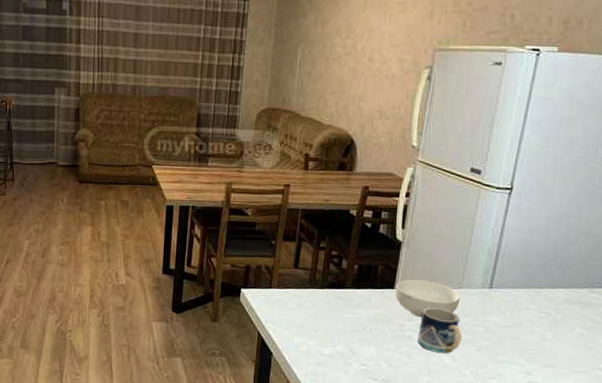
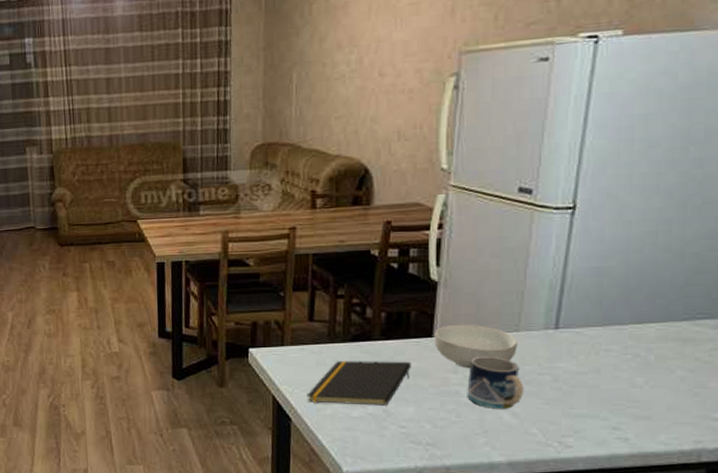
notepad: none [287,304,375,346] -> present [307,361,411,406]

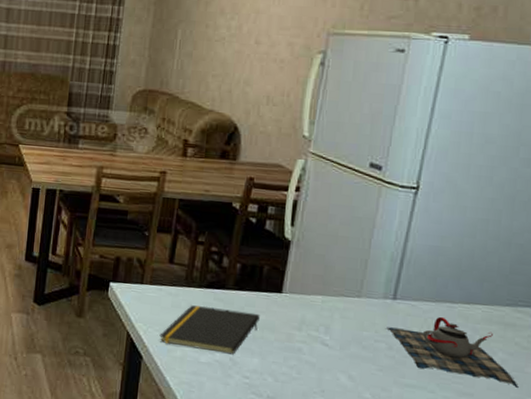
cereal bowl: present [435,324,518,369] -> none [283,283,359,328]
mug: present [467,356,523,409] -> none [308,316,361,371]
teapot: none [550,340,701,404] -> present [386,316,518,388]

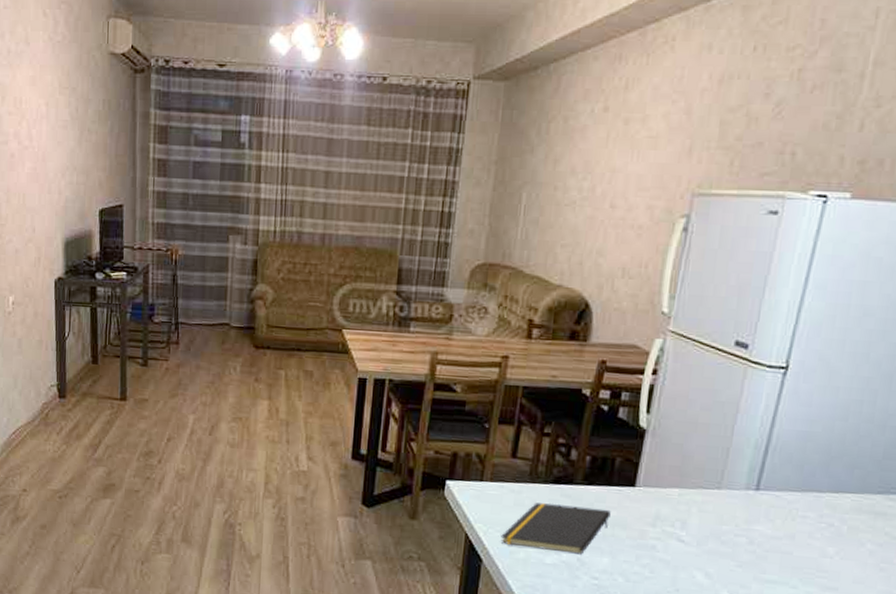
teapot: present [386,316,518,388] -> none [748,507,886,580]

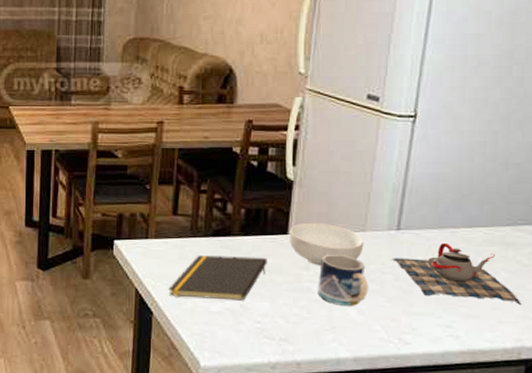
cereal bowl: none [636,475,718,524] -> present [289,222,364,266]
mug: none [662,511,719,568] -> present [317,254,368,306]
teapot: none [748,507,886,580] -> present [392,242,521,305]

